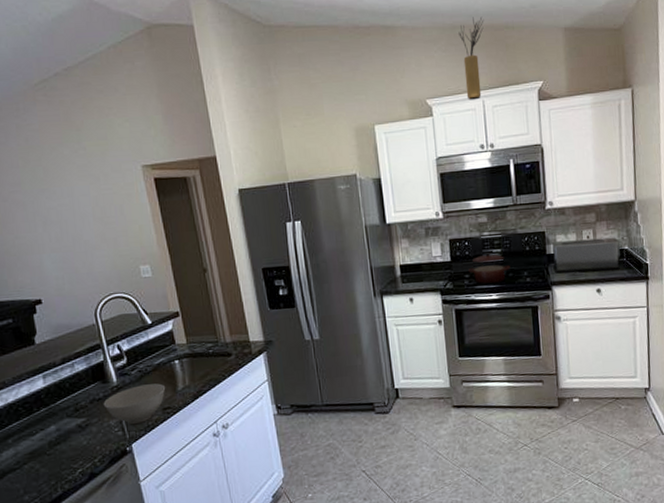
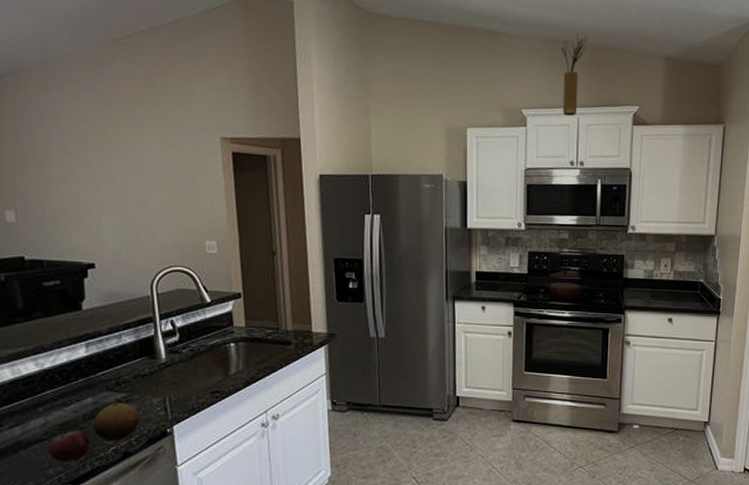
fruit: none [21,457,59,488] -> present [48,430,90,462]
fruit: none [58,427,101,465] -> present [92,403,141,442]
bowl: present [103,383,166,425] -> none [148,365,217,406]
toaster: present [552,237,622,274] -> none [628,267,698,301]

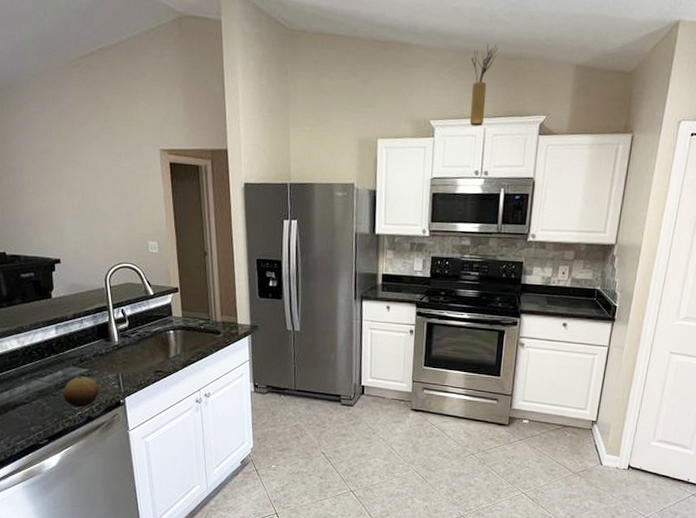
fruit: present [48,430,90,462] -> none [30,397,61,422]
saucepan: present [544,268,586,302] -> none [445,273,485,305]

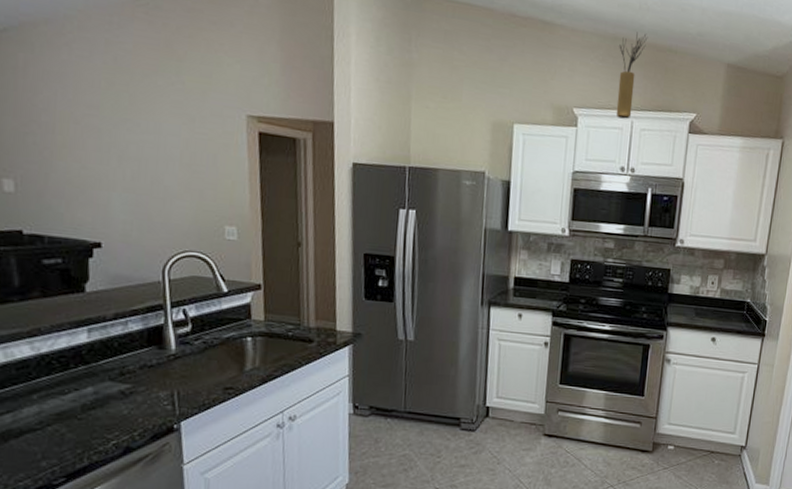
fruit: present [62,376,99,408] -> none [92,394,145,435]

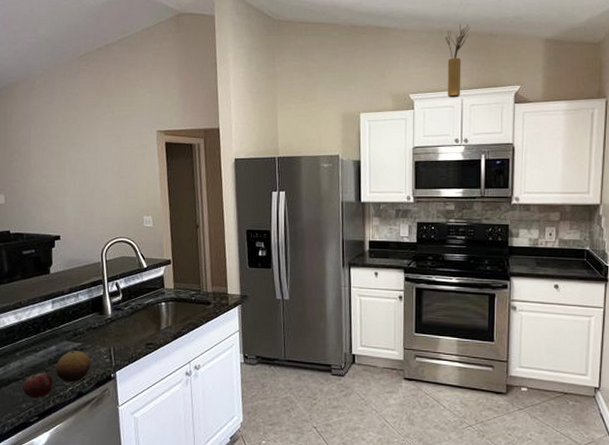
fruit: none [42,421,89,455] -> present [23,372,53,399]
fruit: none [92,394,145,435] -> present [55,351,91,383]

